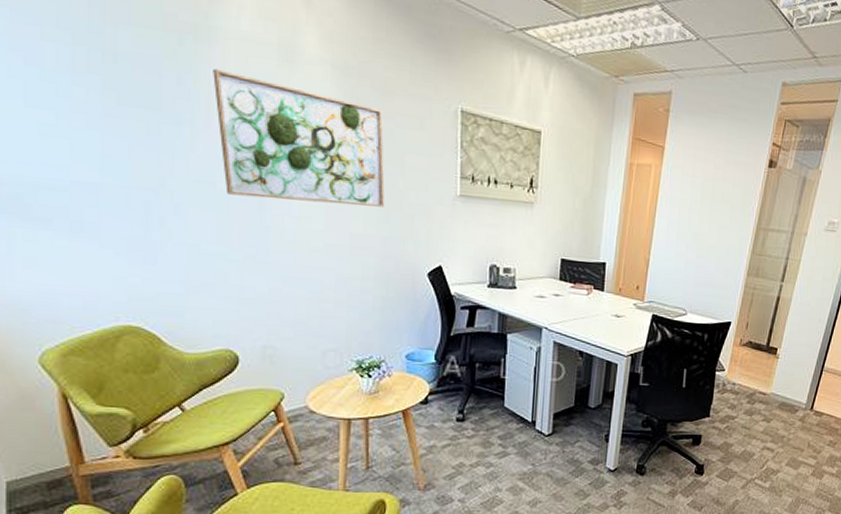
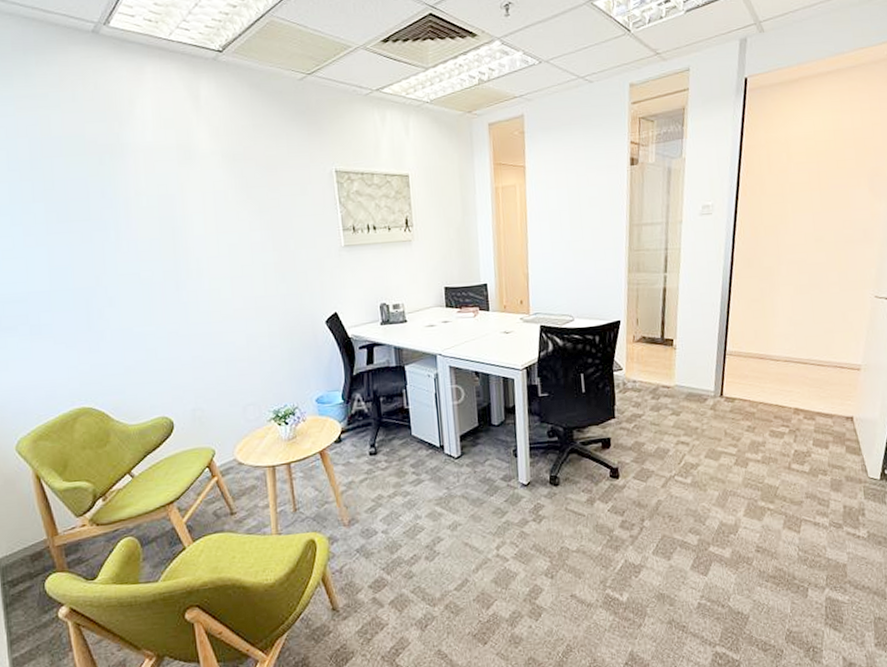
wall art: present [213,68,385,207] -> none [128,177,281,281]

